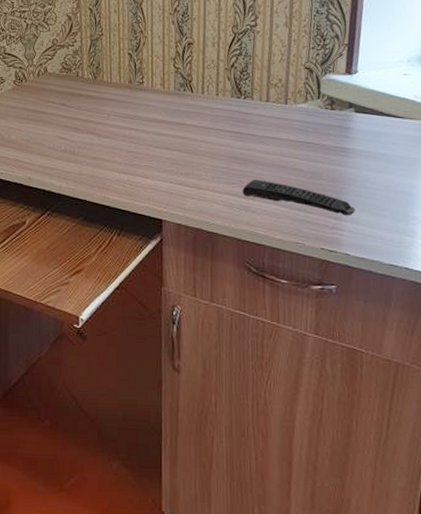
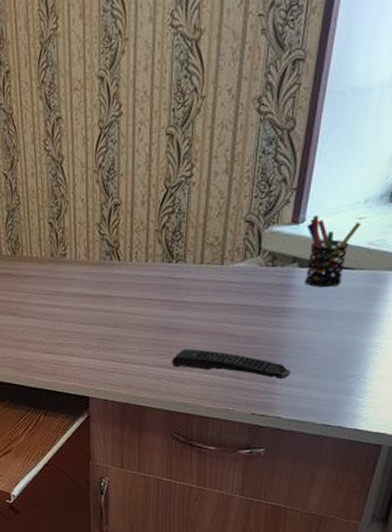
pen holder: none [359,68,407,133] -> present [305,215,362,288]

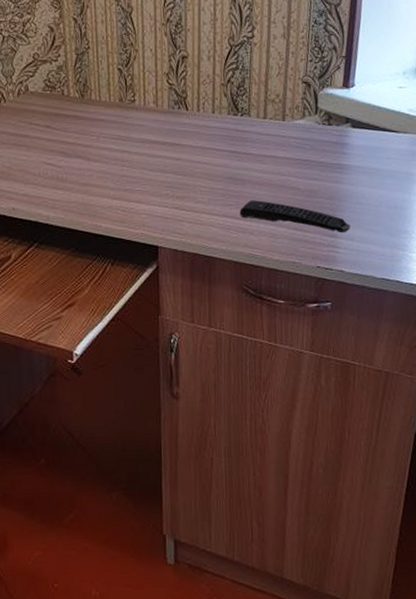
pen holder: present [305,215,362,288] -> none [356,81,402,148]

